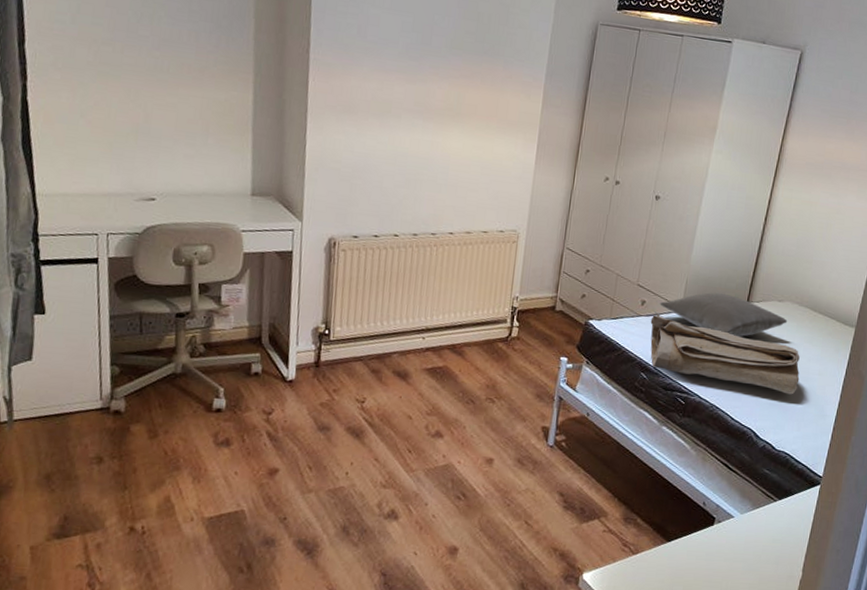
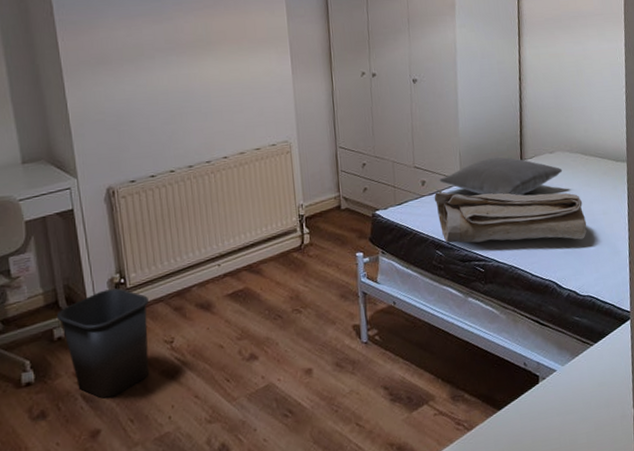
waste bin: none [257,337,349,441] -> present [56,288,150,399]

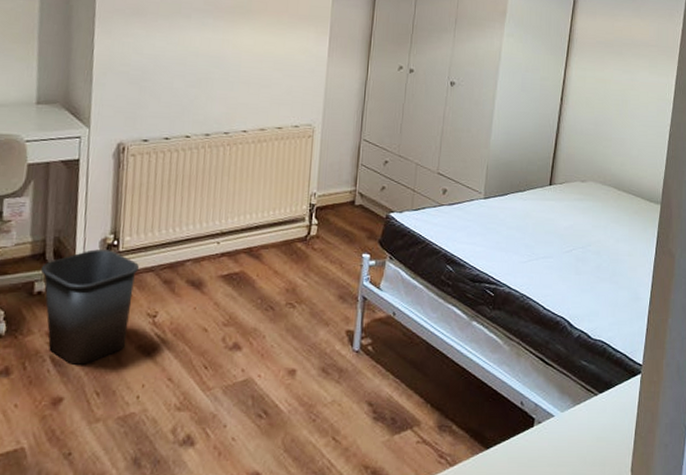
towel: present [434,188,587,243] -> none [453,198,610,279]
pillow: present [439,157,563,196] -> none [461,177,592,222]

